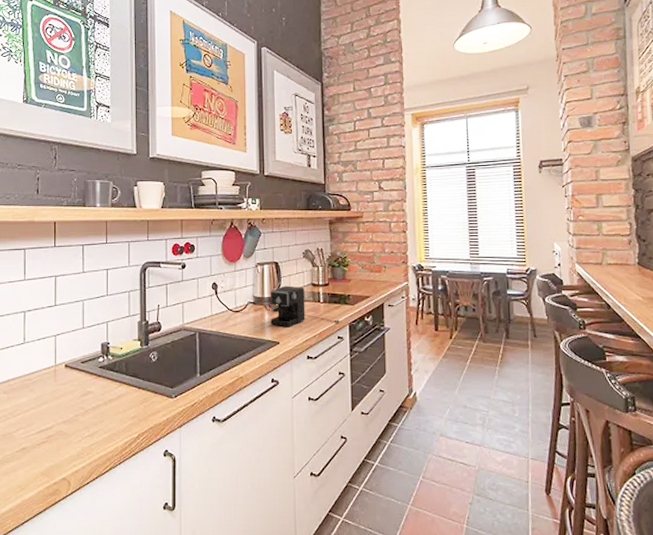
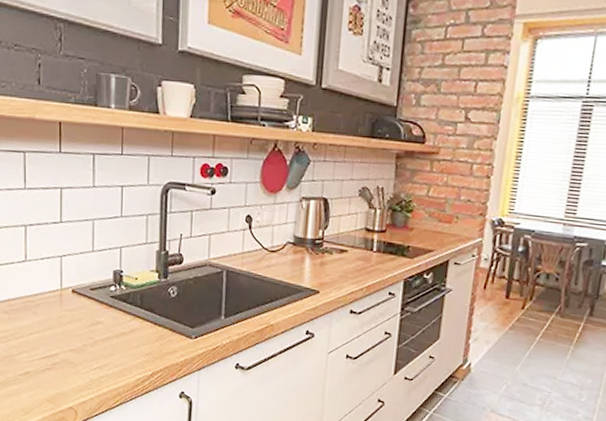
coffee maker: present [270,286,340,327] -> none [311,227,394,277]

